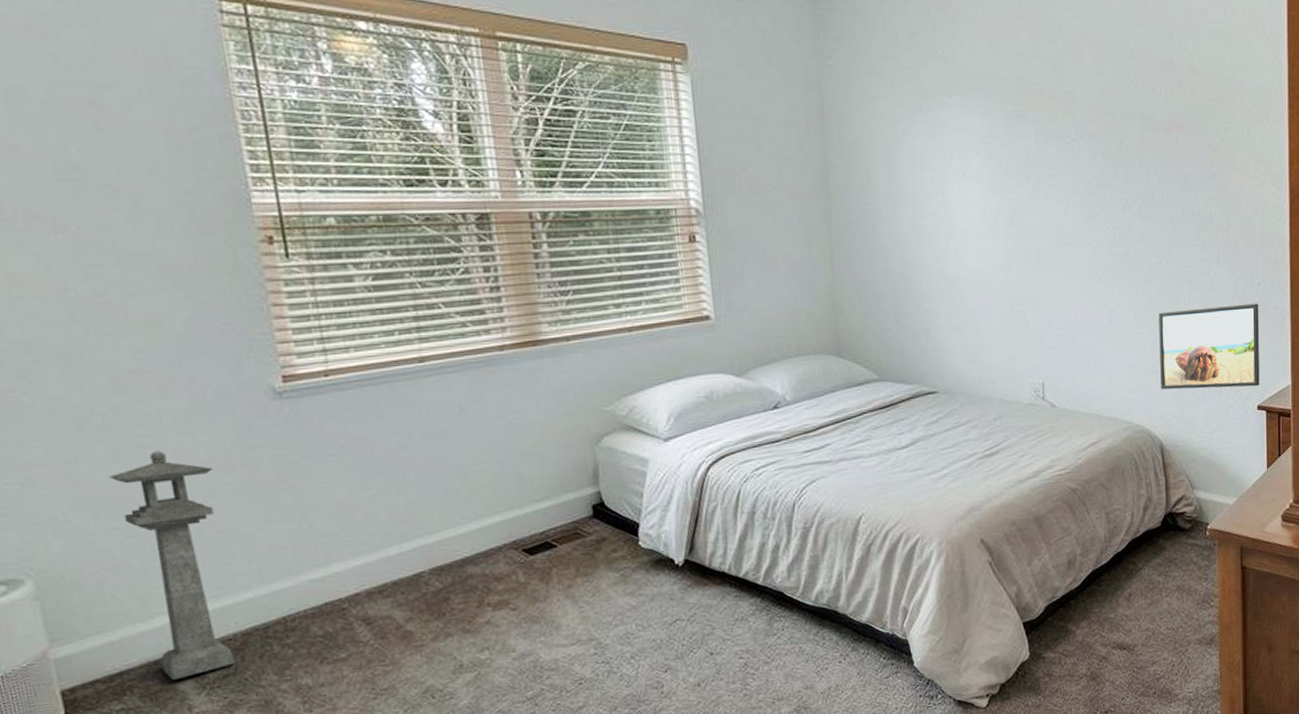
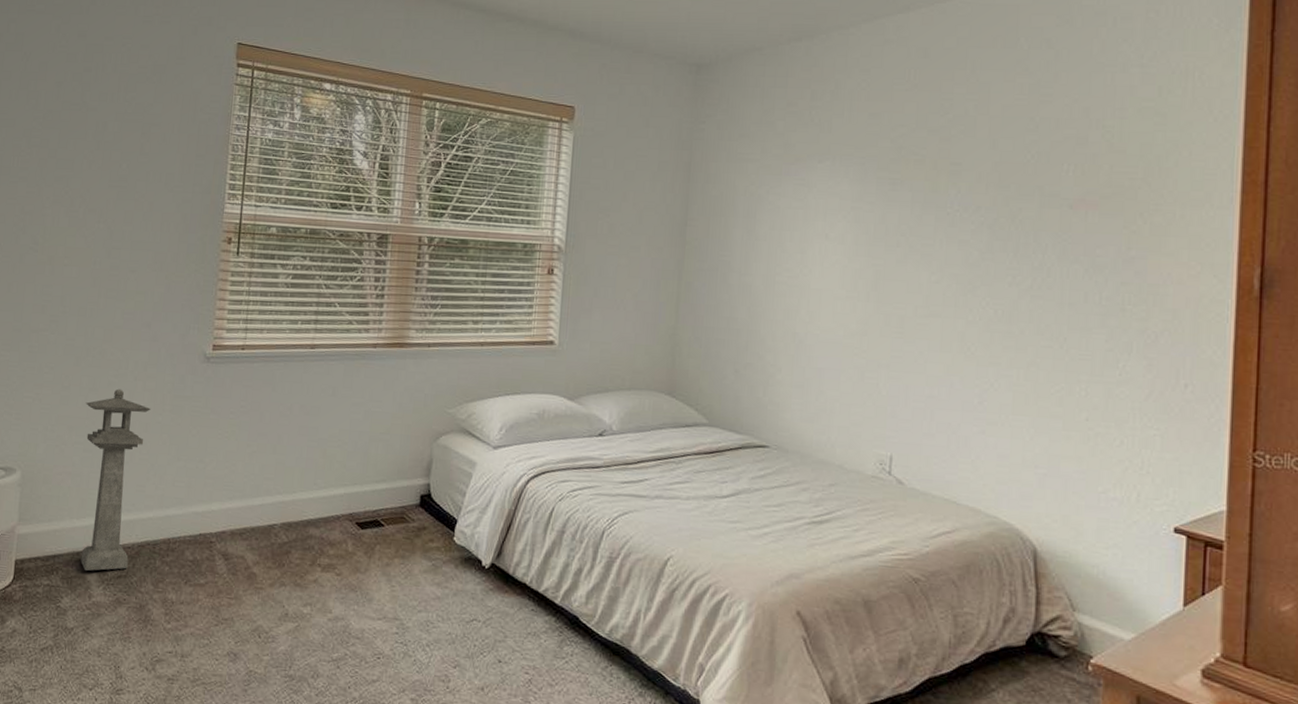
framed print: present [1158,303,1260,390] -> none [1040,401,1185,505]

